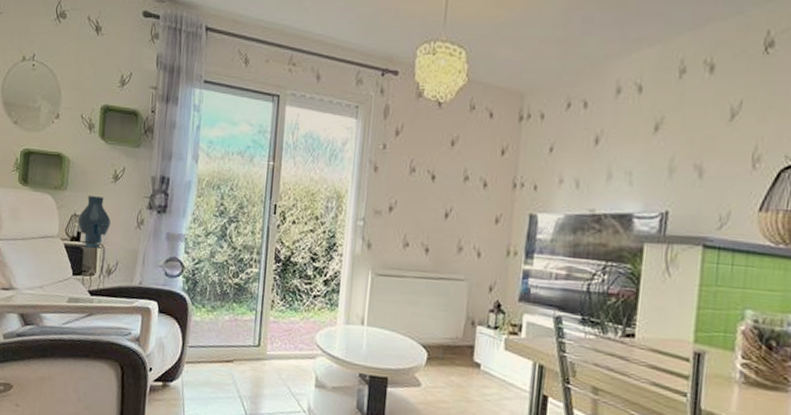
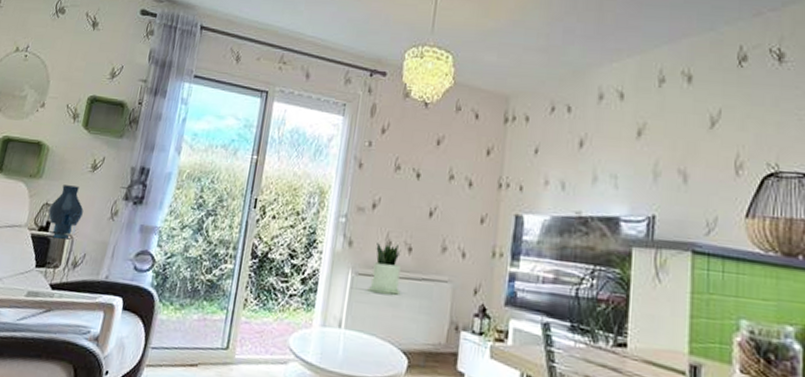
planter: none [387,245,419,294] -> present [367,243,401,295]

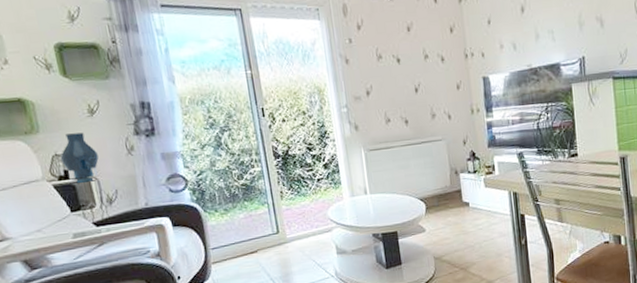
planter: present [367,243,401,295] -> none [378,120,407,162]

